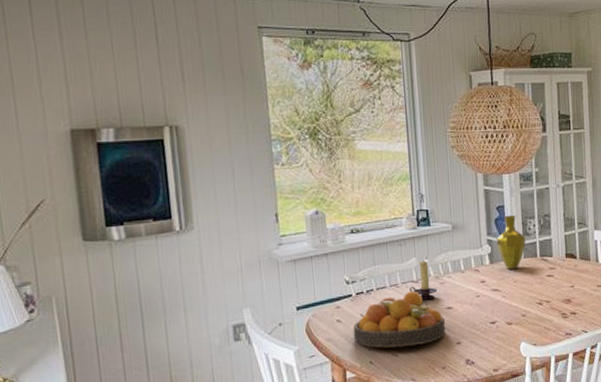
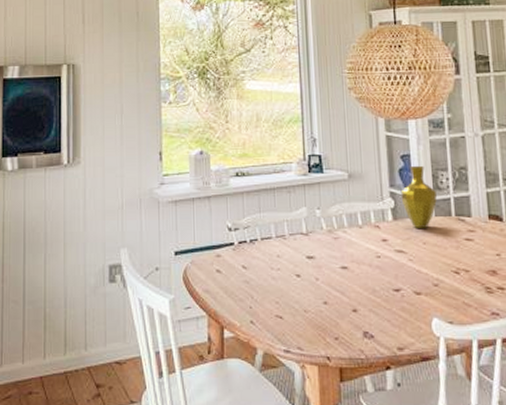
fruit bowl: present [353,291,445,348] -> none [233,245,339,309]
candle holder: present [409,259,438,300] -> none [298,210,331,256]

